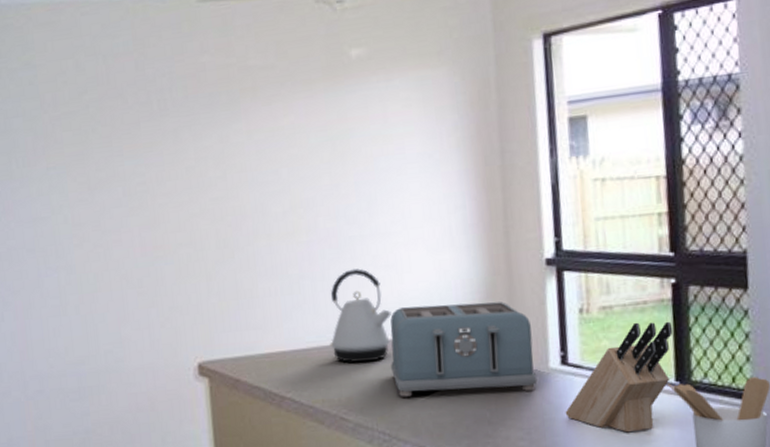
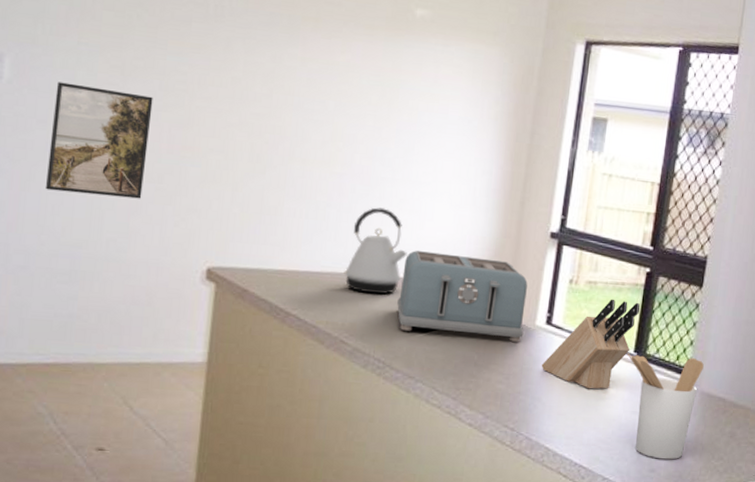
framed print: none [36,204,127,314] -> present [45,82,153,199]

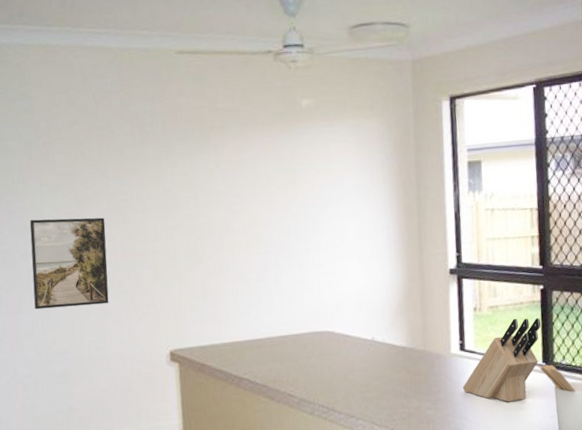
kettle: present [344,207,408,294] -> none [280,274,331,351]
toaster: present [397,250,528,342] -> none [329,302,442,377]

